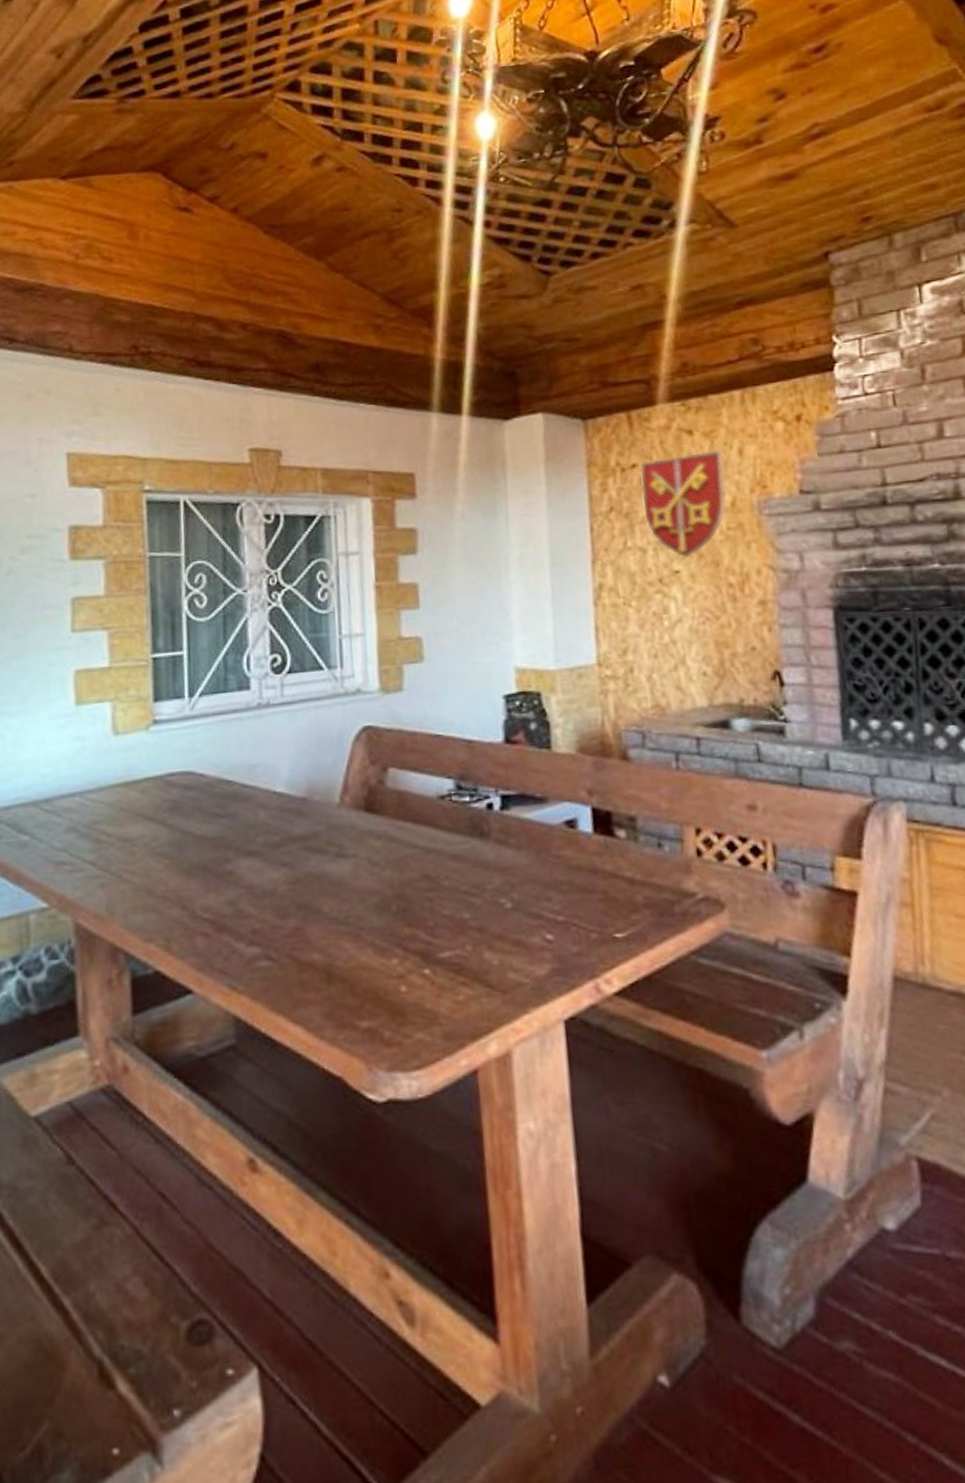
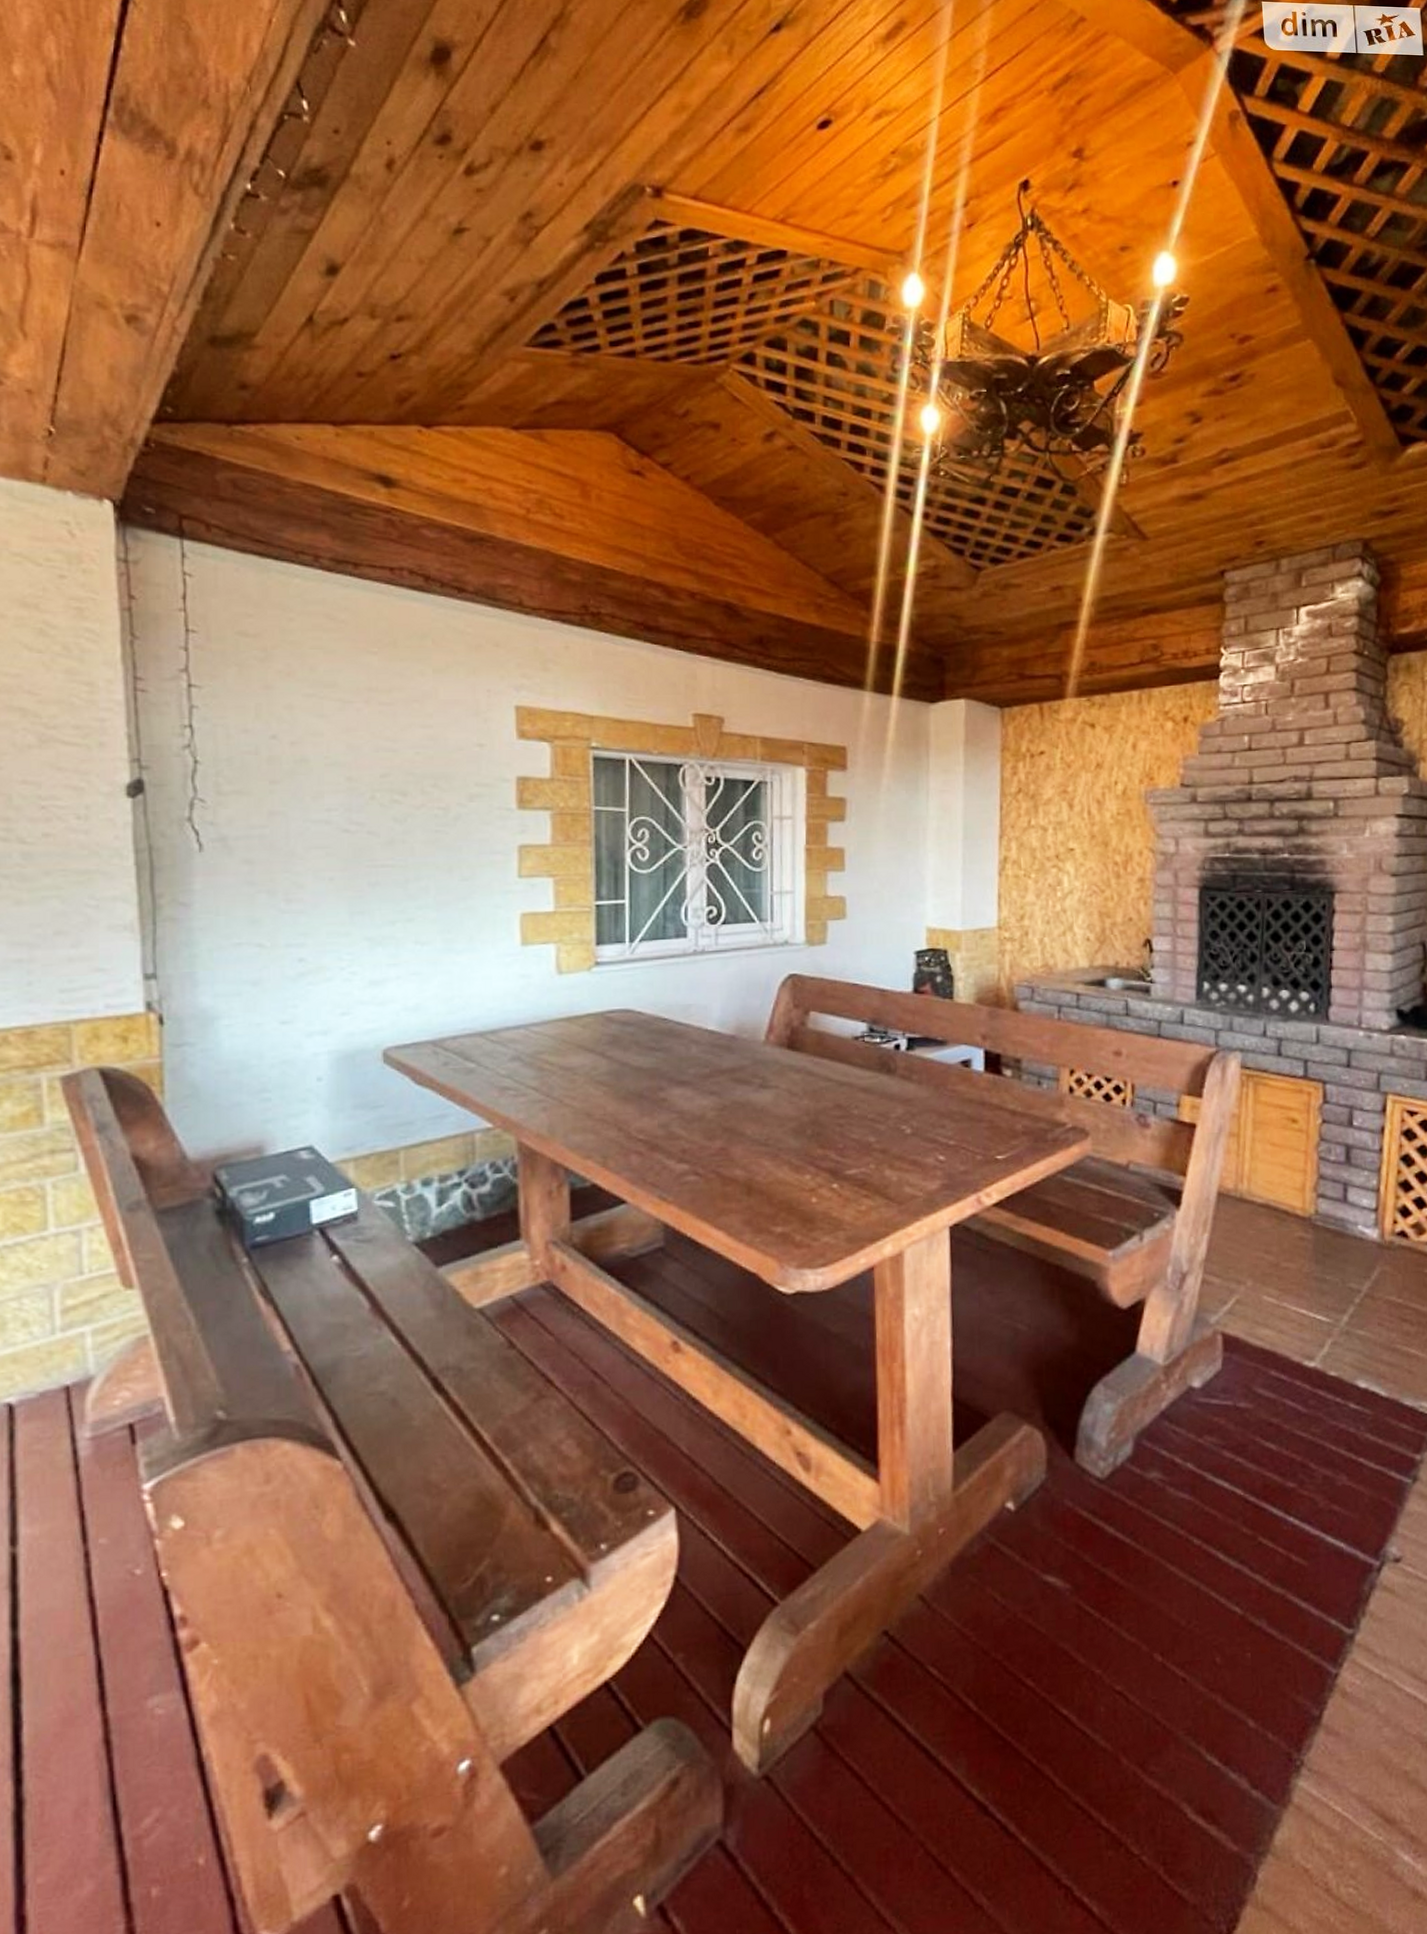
decorative shield: present [640,450,727,559] -> none [1046,743,1120,838]

